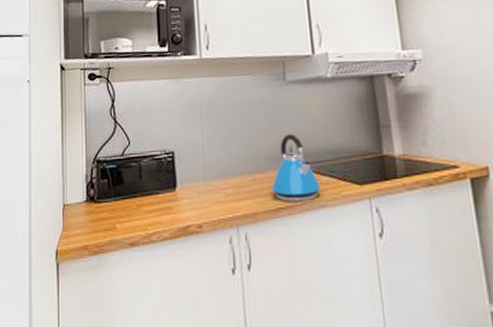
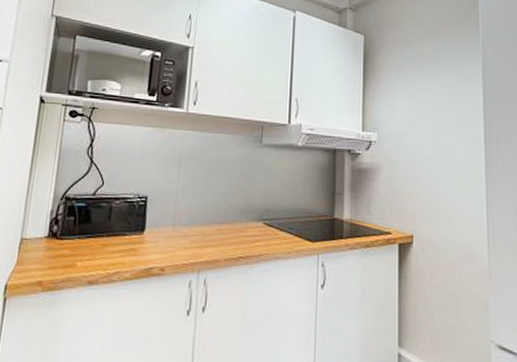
kettle: present [271,134,321,202] -> none [235,192,278,253]

